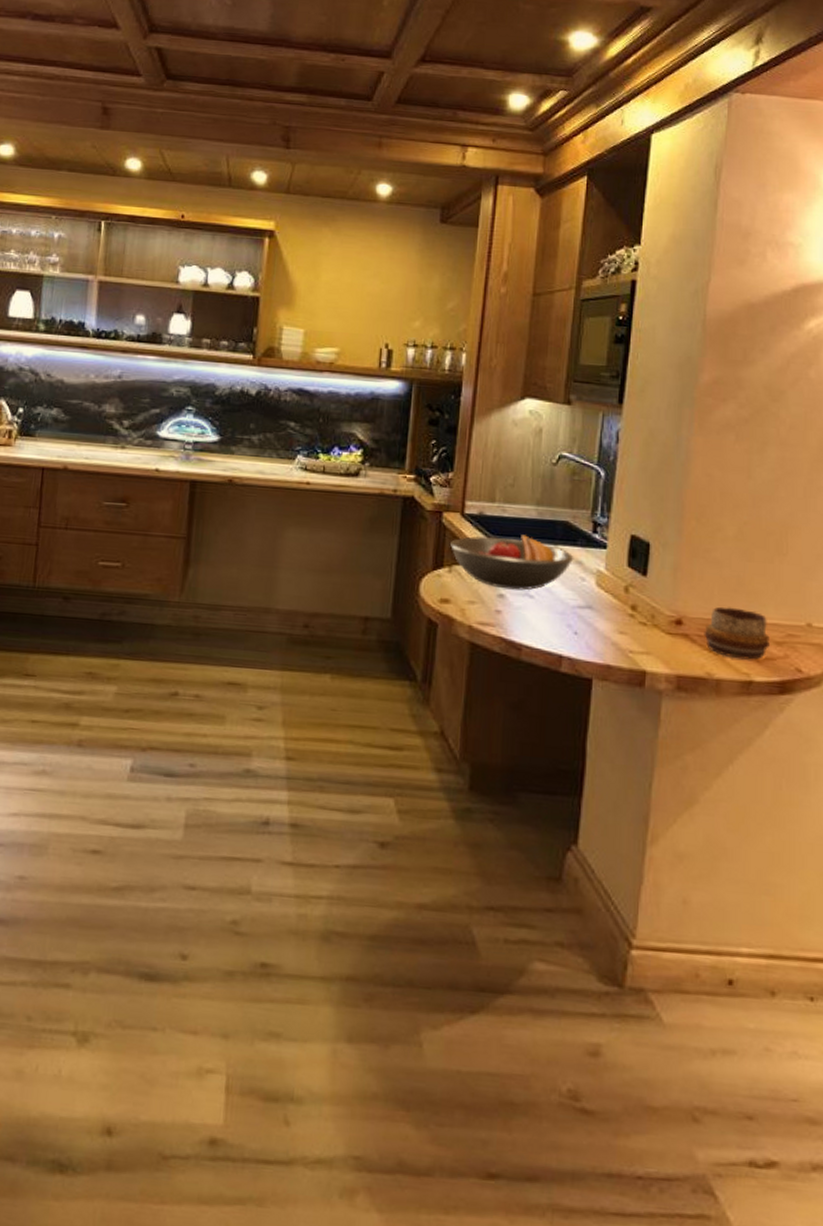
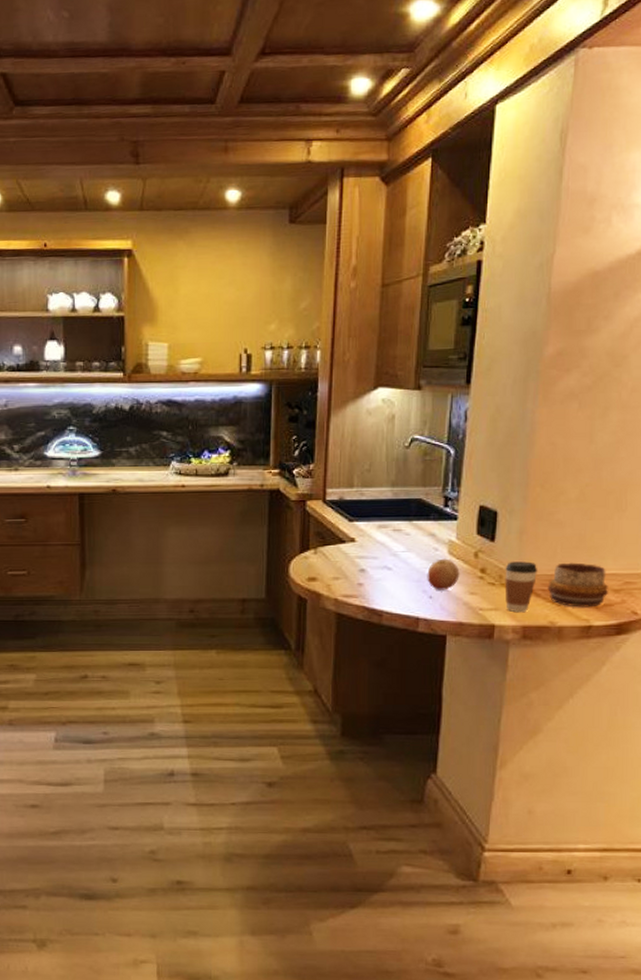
fruit bowl: present [449,533,574,591] -> none [313,513,428,564]
fruit: none [572,590,608,627] -> present [427,558,460,590]
coffee cup: none [657,600,694,660] -> present [505,561,538,613]

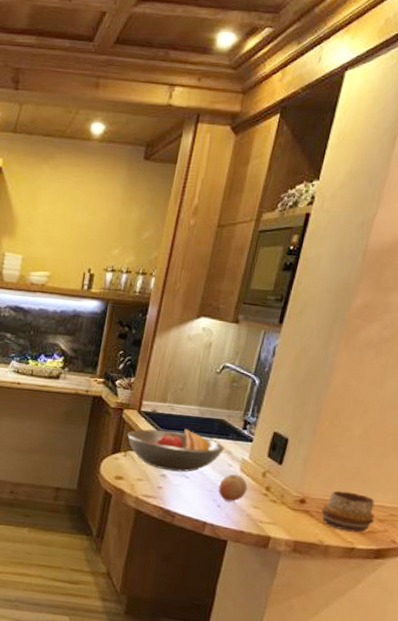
fruit bowl: none [313,513,428,564] -> present [126,428,225,472]
coffee cup: present [505,561,538,613] -> none [282,484,316,529]

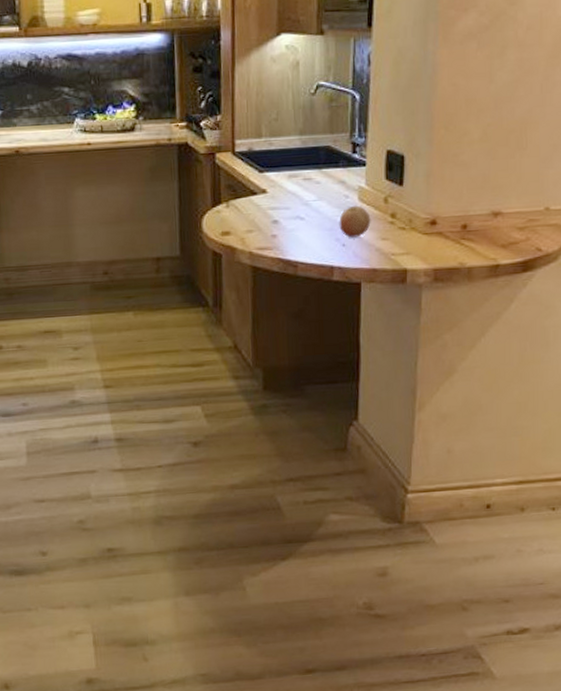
fruit bowl: present [126,428,225,472] -> none [224,162,338,215]
decorative bowl: present [321,490,375,532] -> none [455,202,513,247]

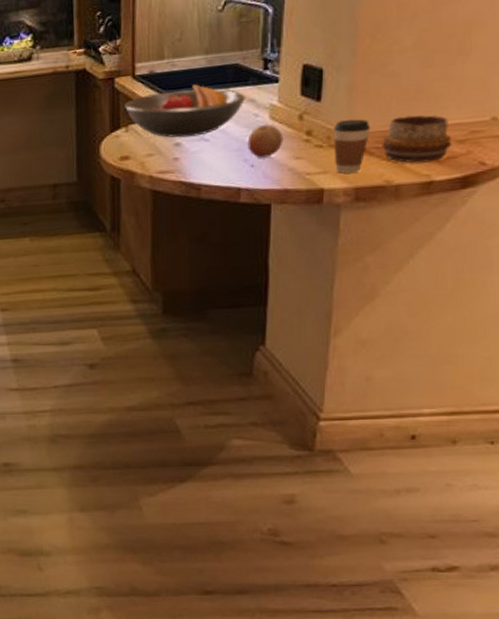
fruit bowl: none [224,162,338,215] -> present [124,83,246,138]
coffee cup: none [414,204,446,256] -> present [333,119,371,174]
decorative bowl: none [455,202,513,247] -> present [382,115,451,163]

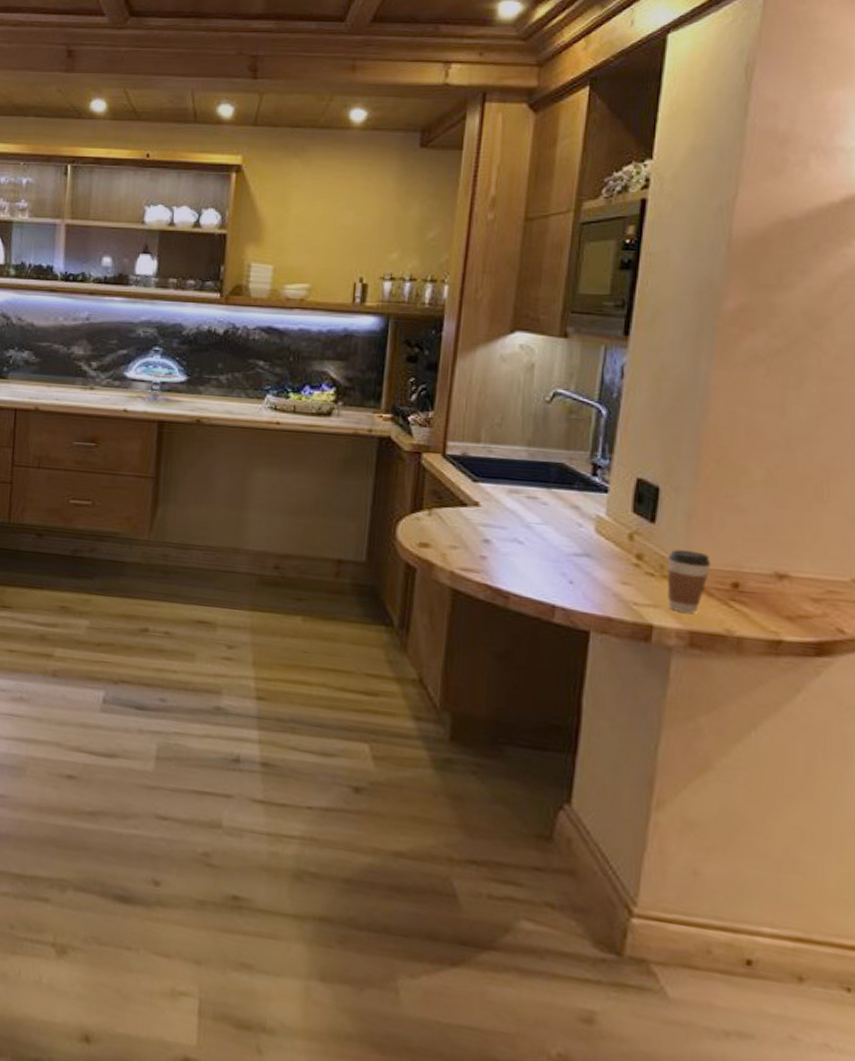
fruit bowl: present [124,83,246,138] -> none [429,475,570,536]
fruit: present [247,124,283,158] -> none [567,537,609,576]
decorative bowl: present [382,115,451,163] -> none [723,557,805,618]

